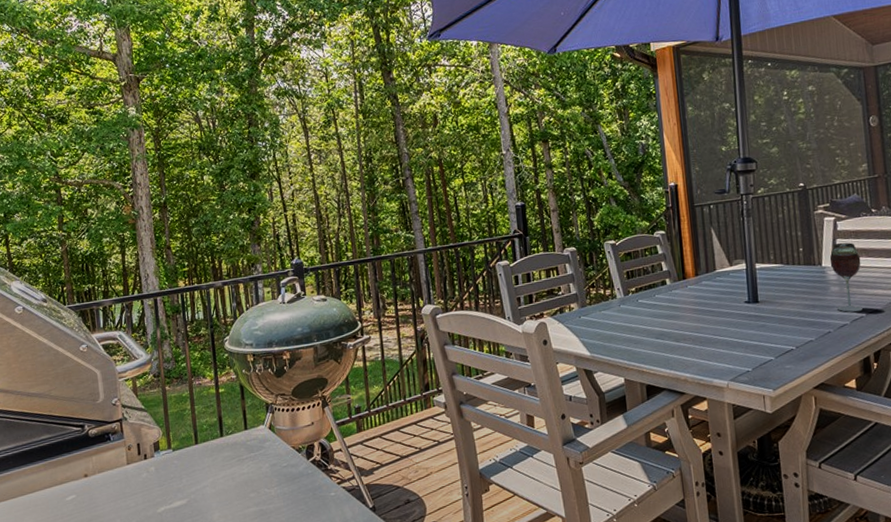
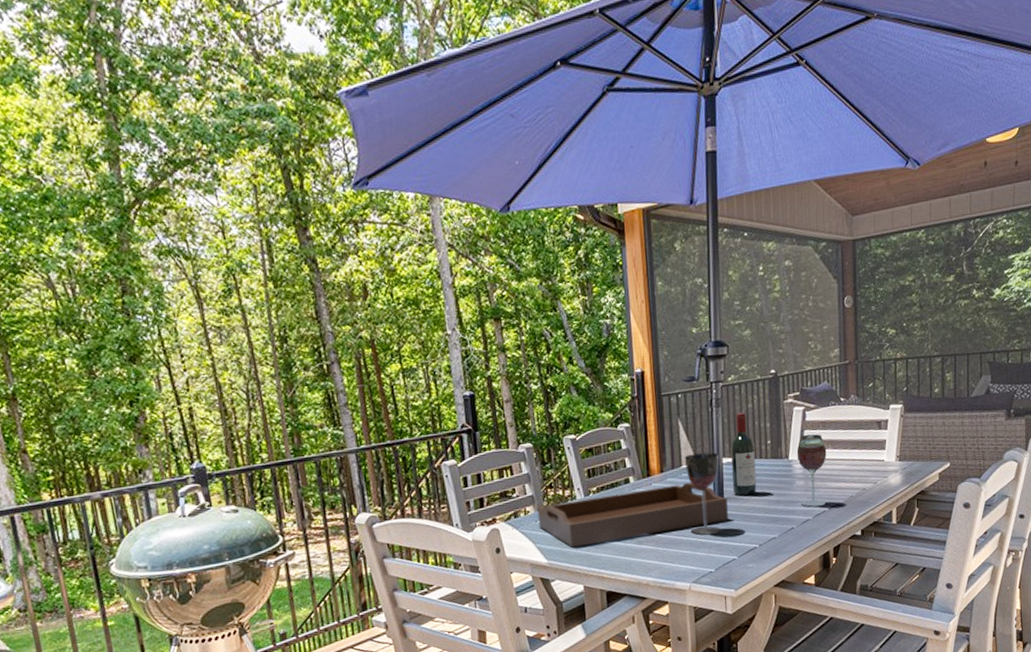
serving tray: none [581,285,764,343] -> present [537,482,728,548]
wineglass: none [718,258,757,336] -> present [684,452,722,535]
wine bottle: none [763,221,791,300] -> present [731,412,757,496]

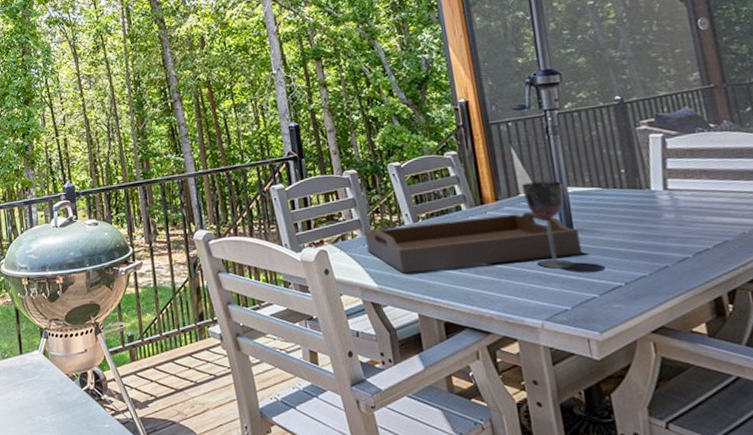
wine bottle: present [731,412,757,496] -> none [575,139,614,228]
wineglass: present [796,434,827,507] -> none [659,162,708,244]

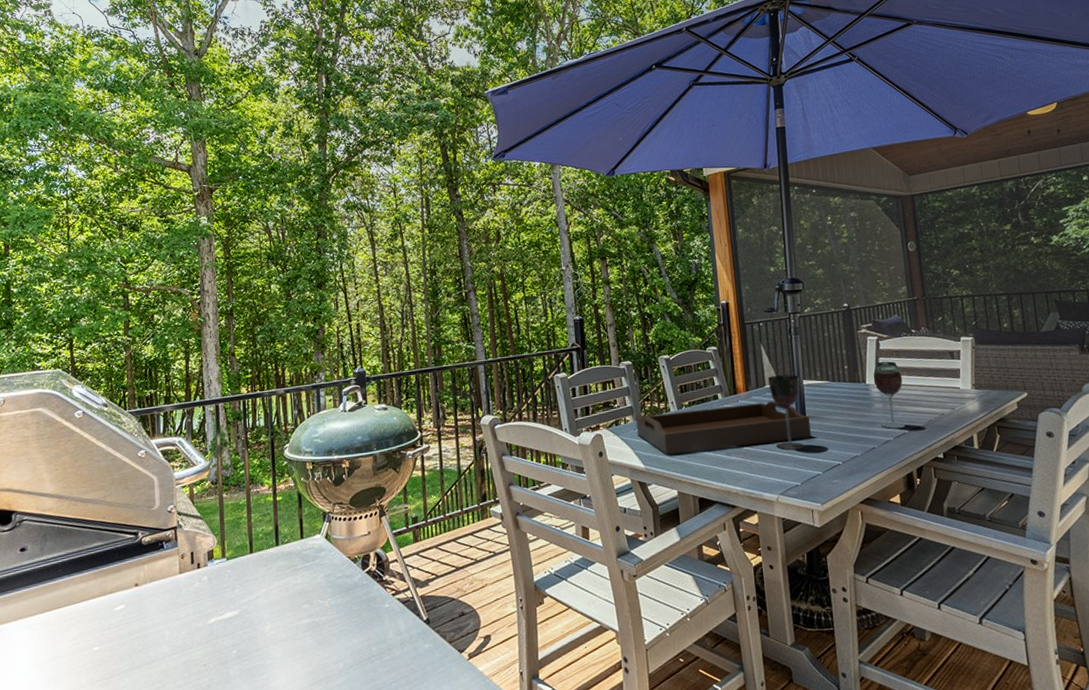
wineglass: none [659,162,708,244] -> present [873,361,905,429]

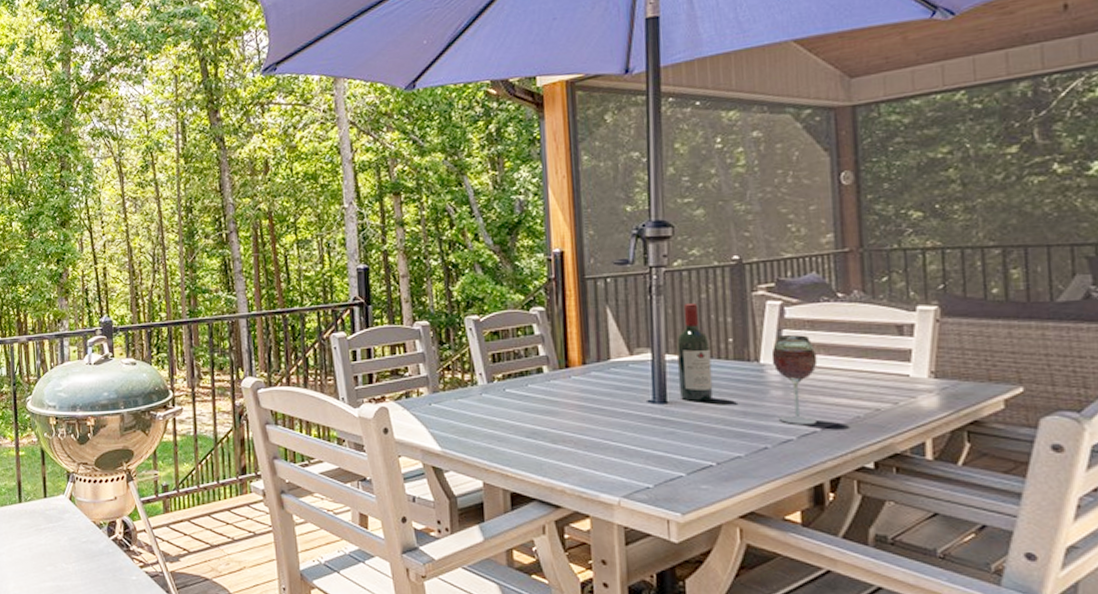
serving tray: present [636,400,811,455] -> none [432,378,673,438]
wineglass: present [767,374,805,450] -> none [613,346,663,442]
wine bottle: none [810,340,837,415] -> present [676,302,714,401]

